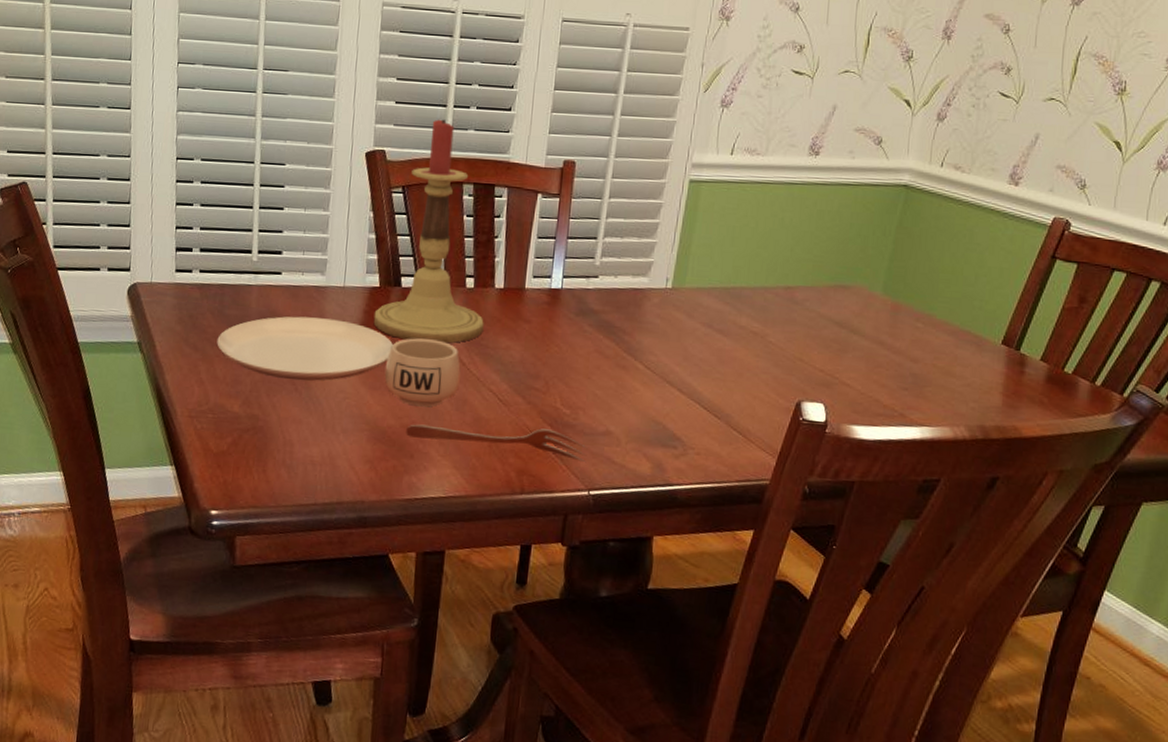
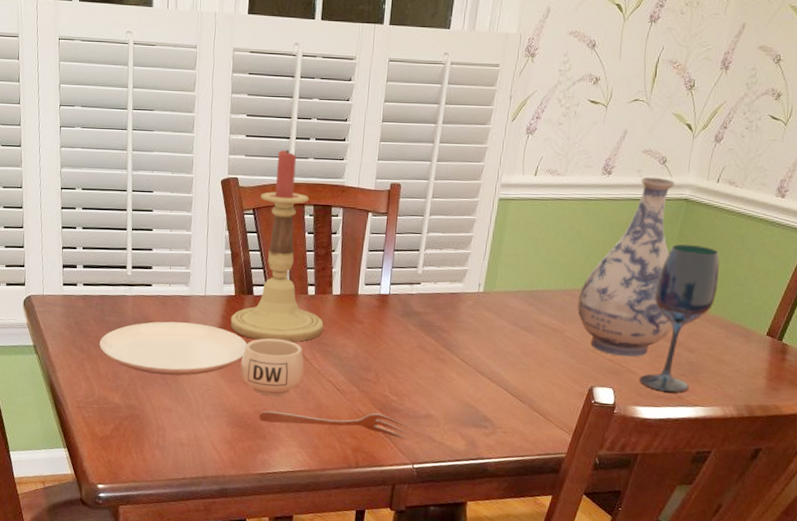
vase: none [781,158,893,368] -> present [577,176,676,357]
wineglass: none [855,237,946,409] -> present [639,244,720,392]

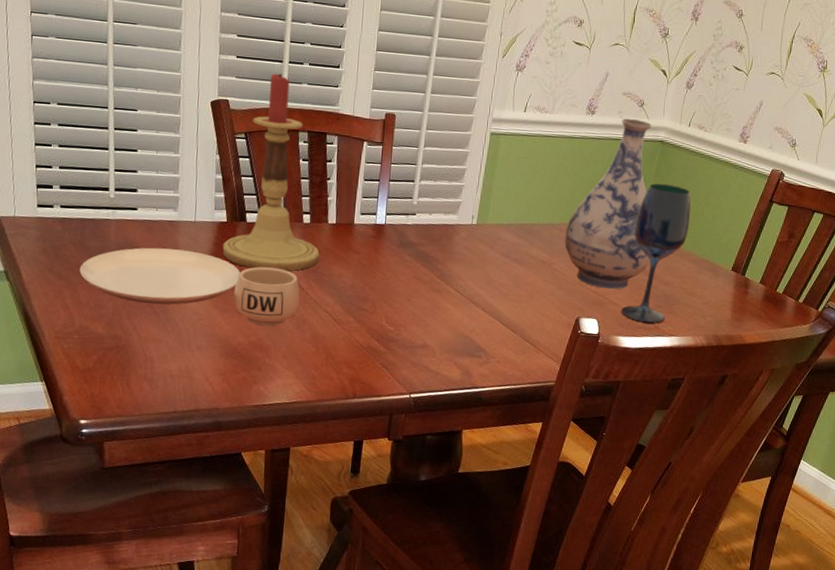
fork: present [259,410,412,441] -> none [254,341,409,371]

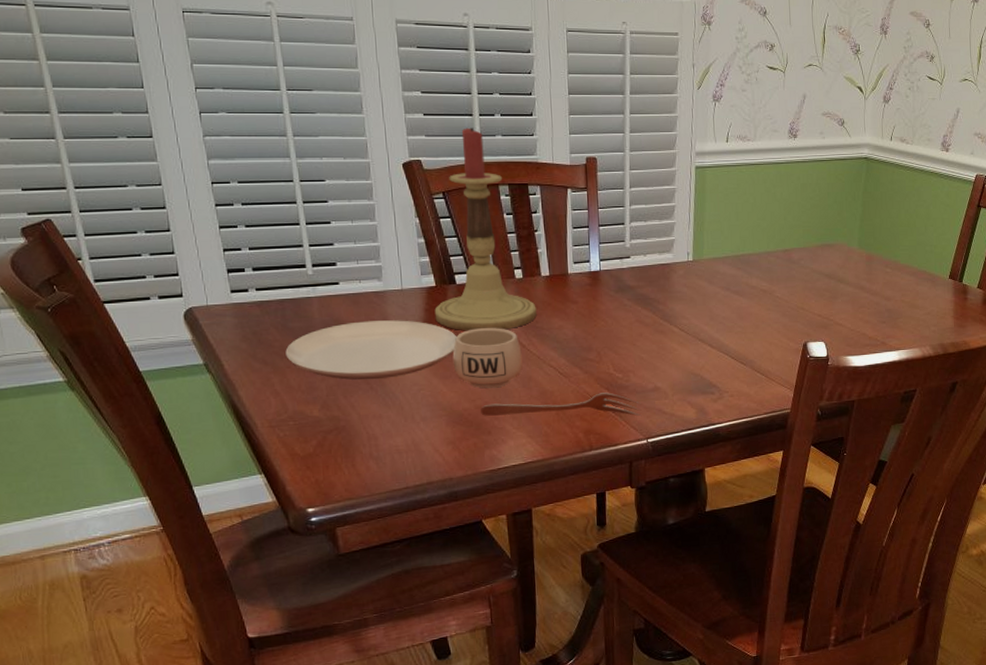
fork: none [254,341,409,371] -> present [481,392,642,417]
vase: present [564,118,652,290] -> none [782,138,870,311]
wineglass: present [621,183,692,323] -> none [847,199,904,339]

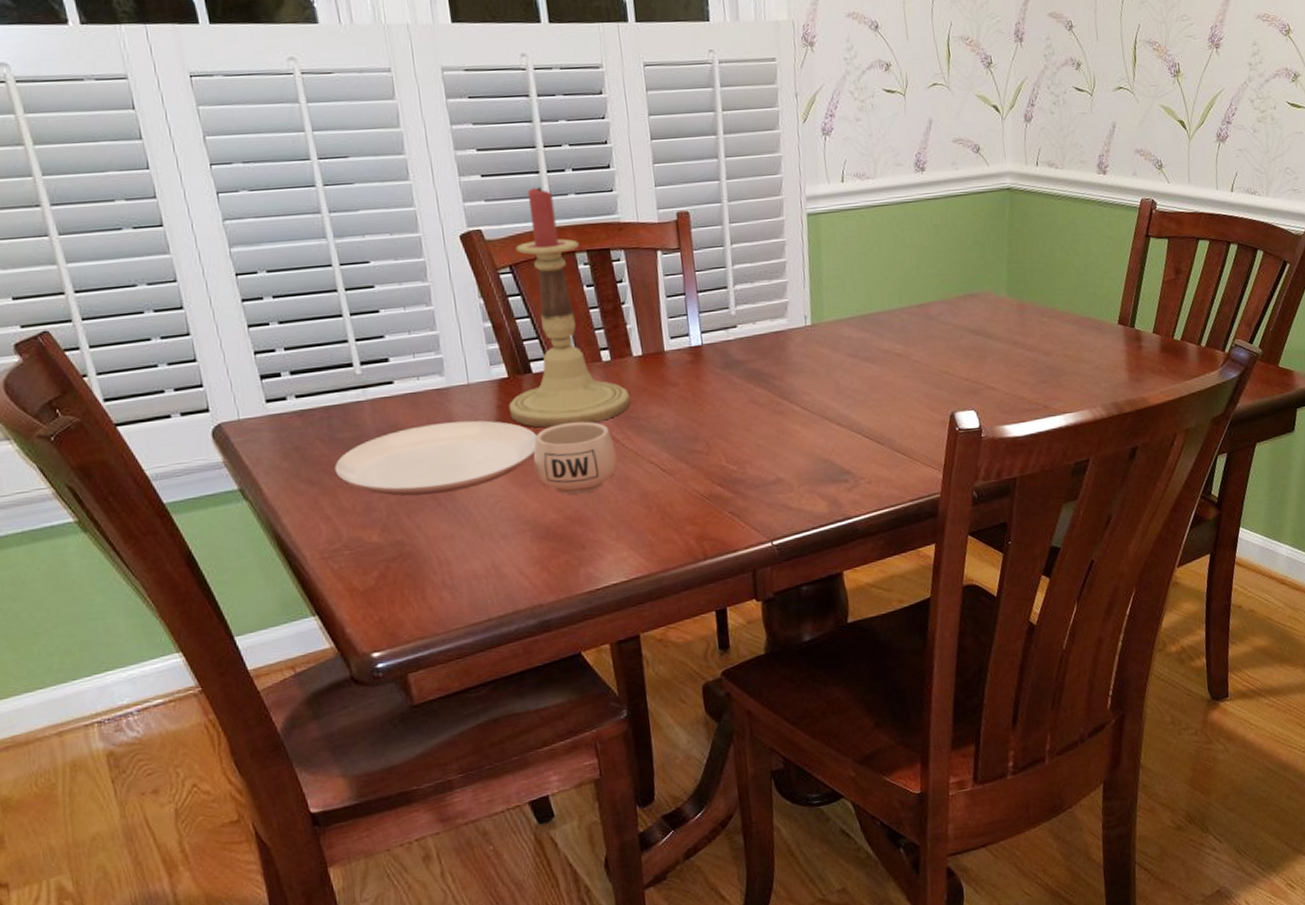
fork: present [481,392,642,417] -> none [571,489,764,528]

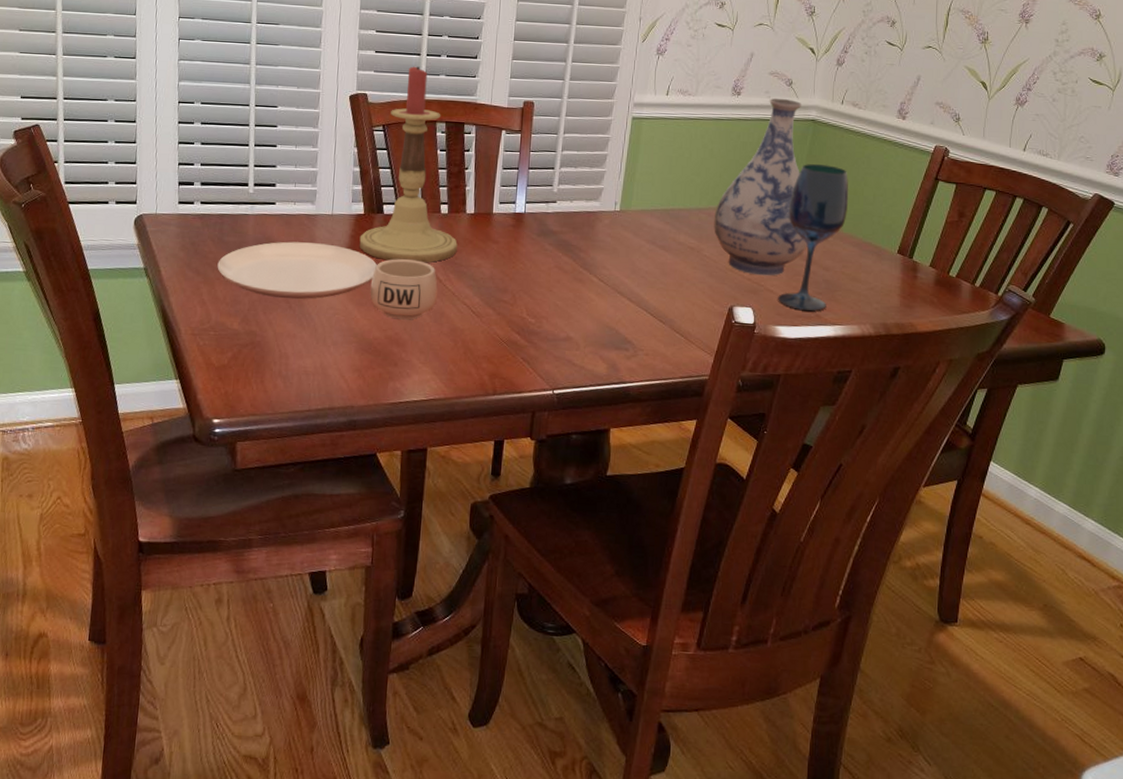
vase: none [917,167,1024,374] -> present [714,98,808,276]
wineglass: none [996,236,1061,404] -> present [778,164,849,311]

